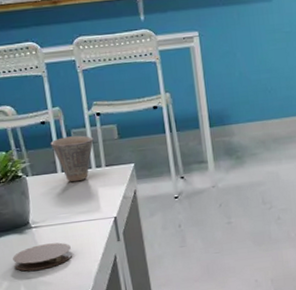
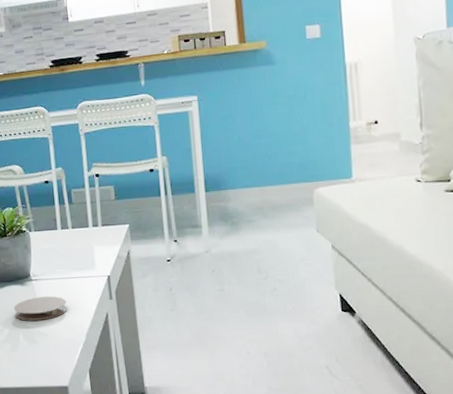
cup: present [50,135,94,182] -> none [52,195,92,240]

